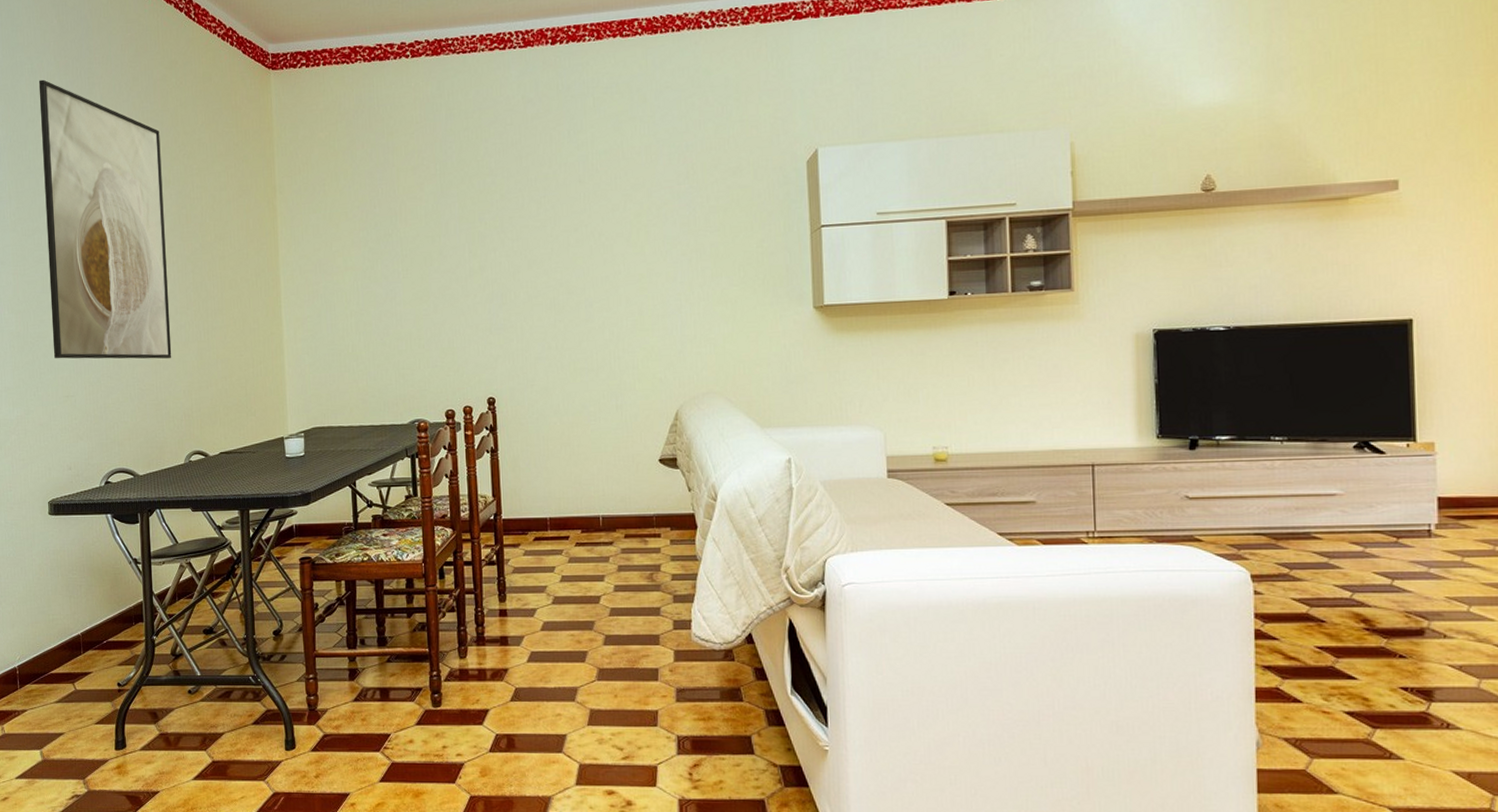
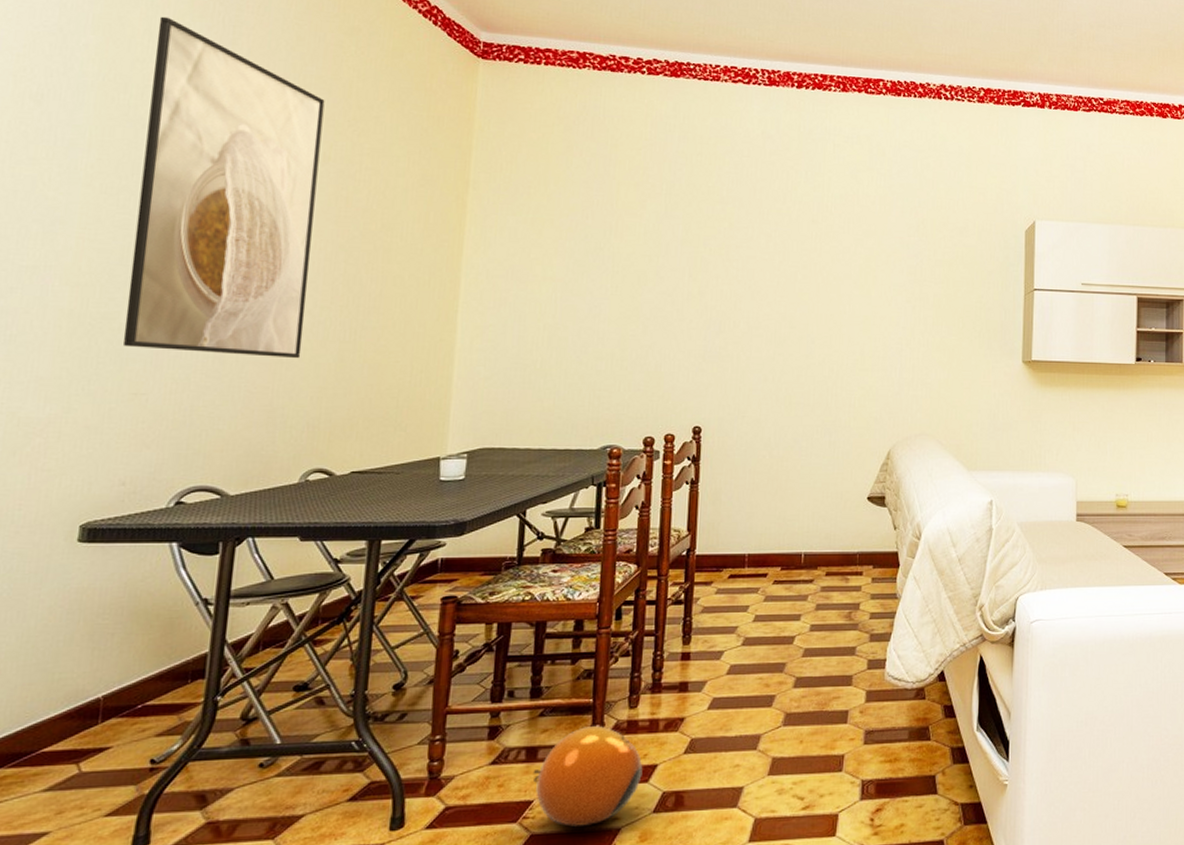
ball: none [387,673,477,759] -> present [532,726,643,827]

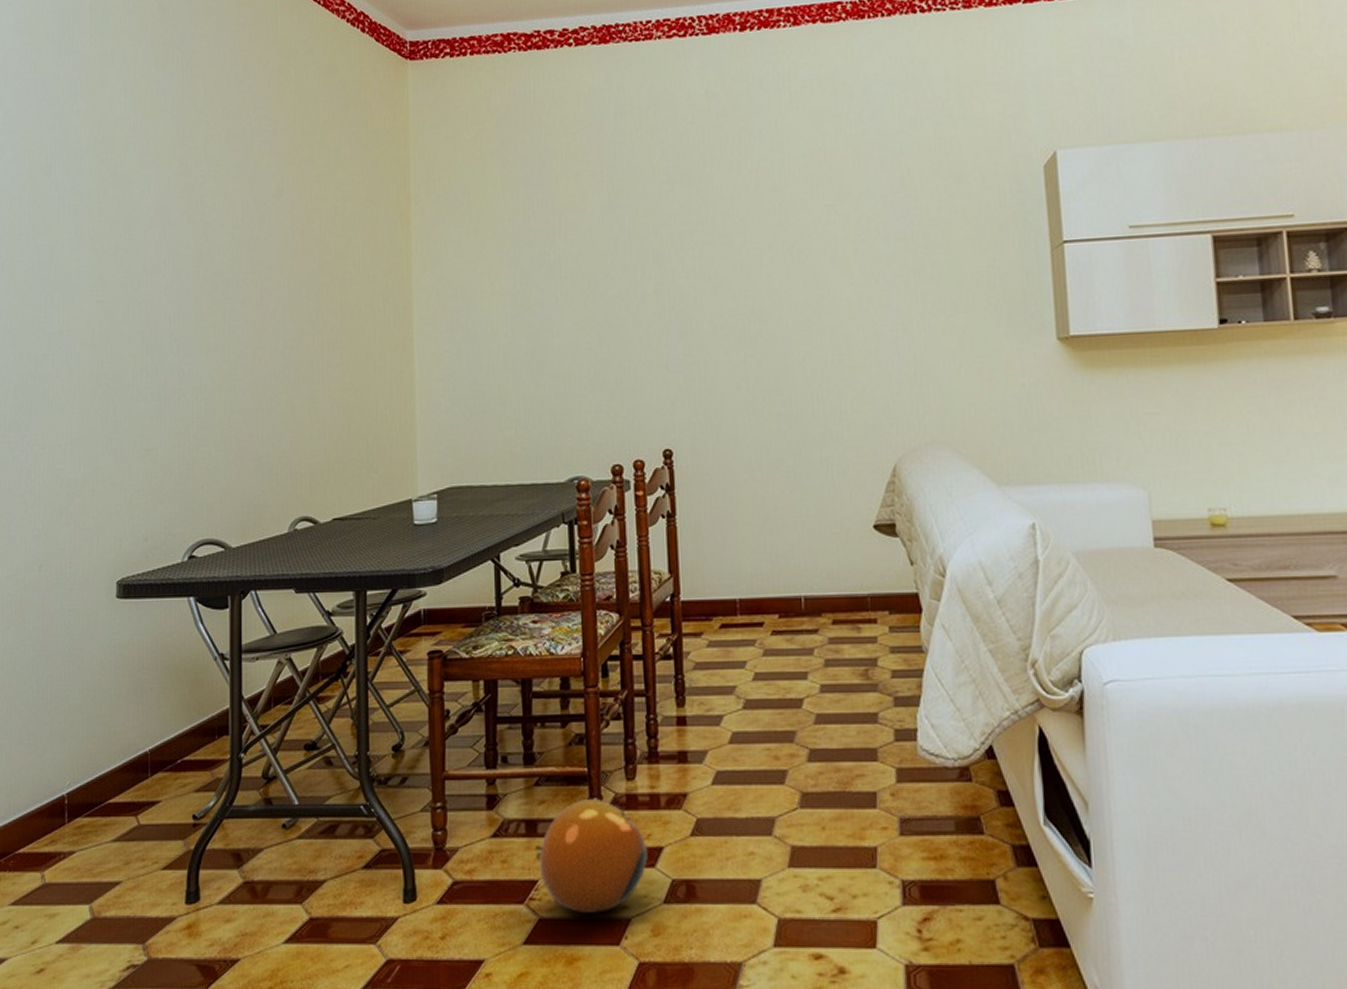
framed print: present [122,16,325,359] -> none [131,71,278,404]

